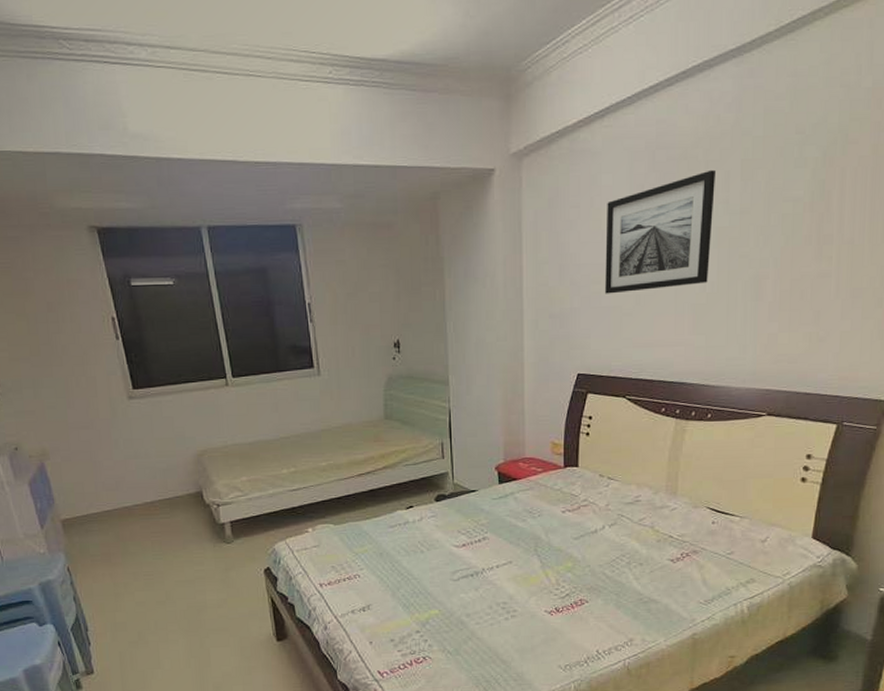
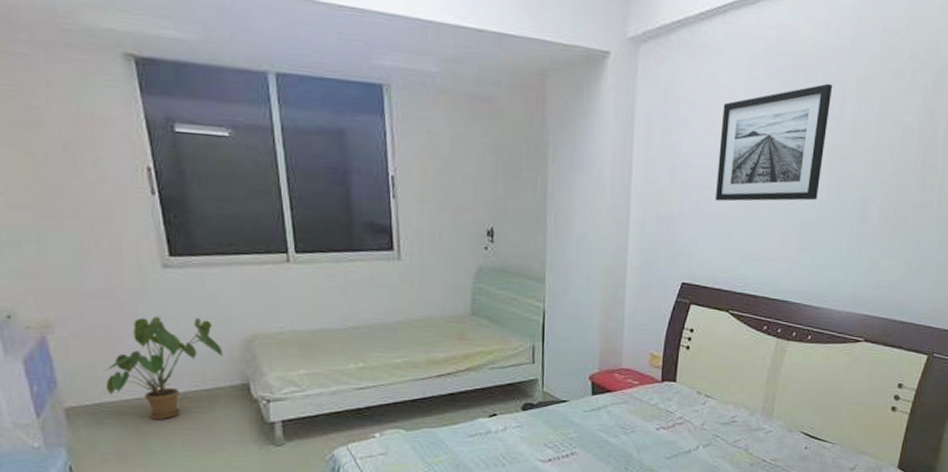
house plant: none [89,439,180,525] -> present [105,316,223,419]

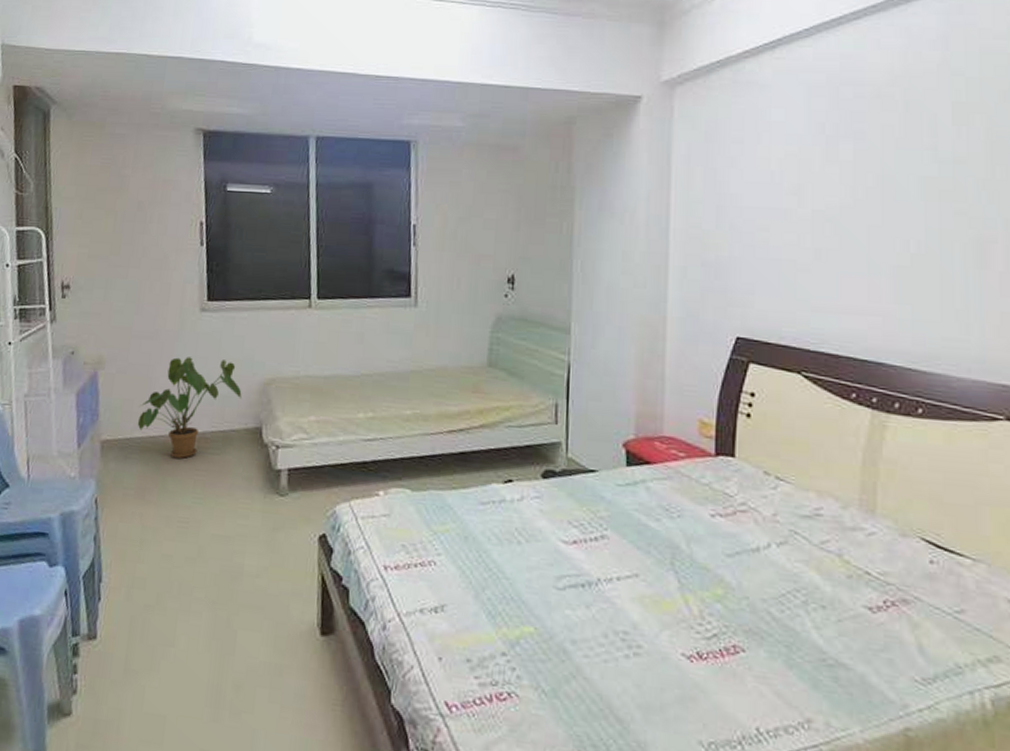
wall art: present [716,83,833,202] -> none [775,111,920,245]

